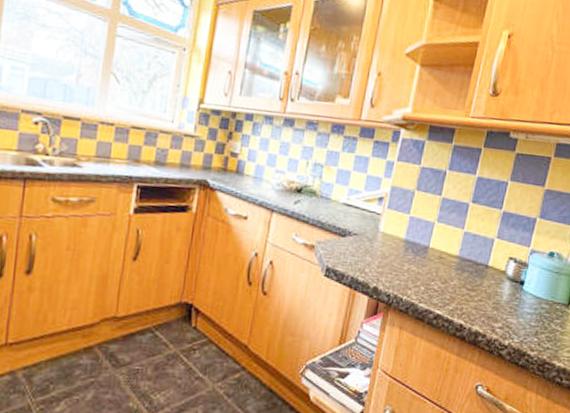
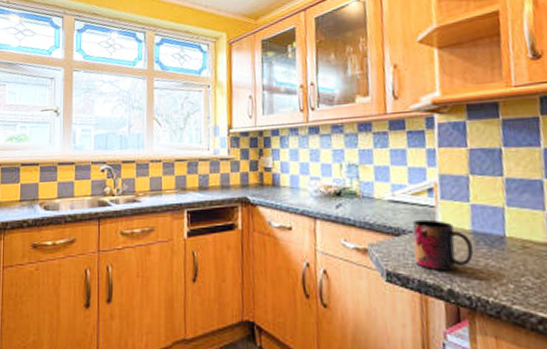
mug: none [352,224,403,272] -> present [412,219,474,271]

